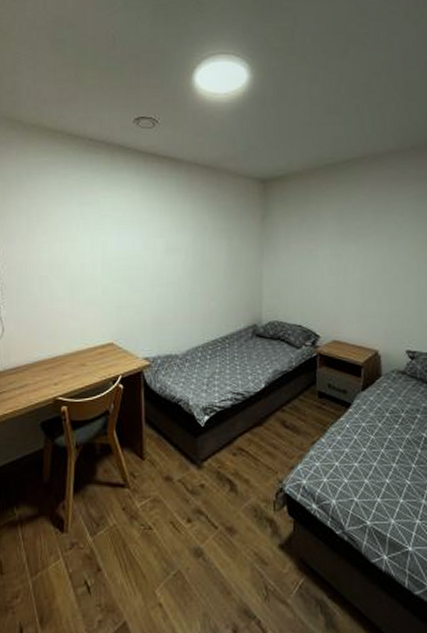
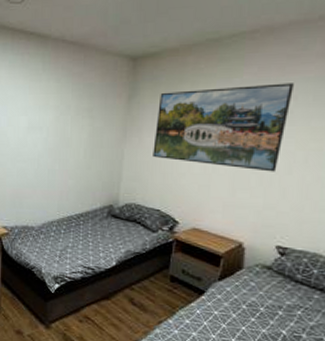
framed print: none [289,202,400,282] -> present [153,83,294,172]

